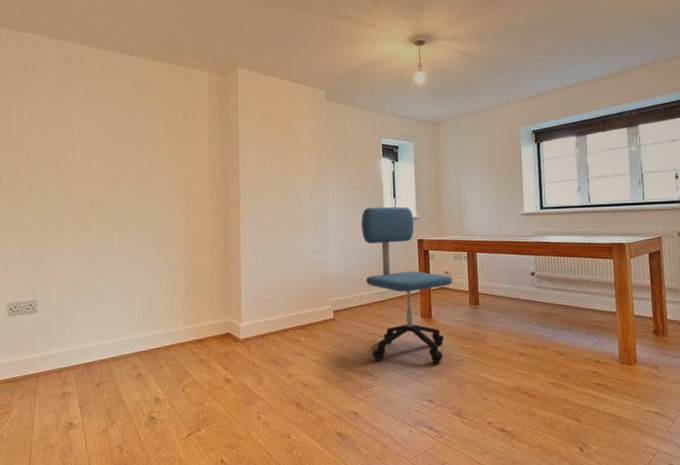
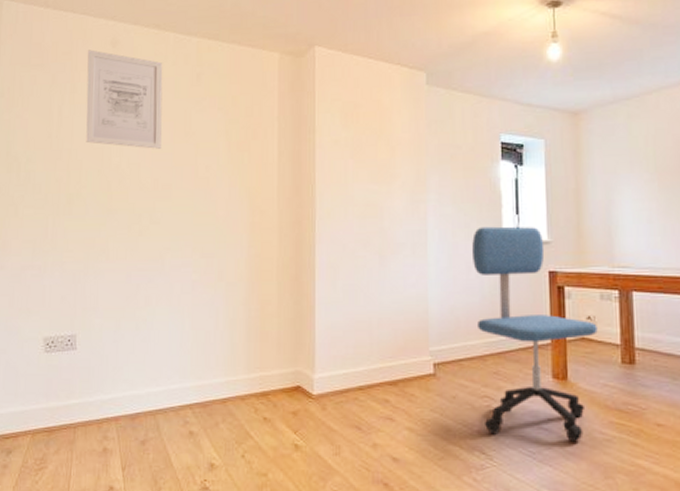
wall art: none [42,64,111,147] -> present [86,49,163,149]

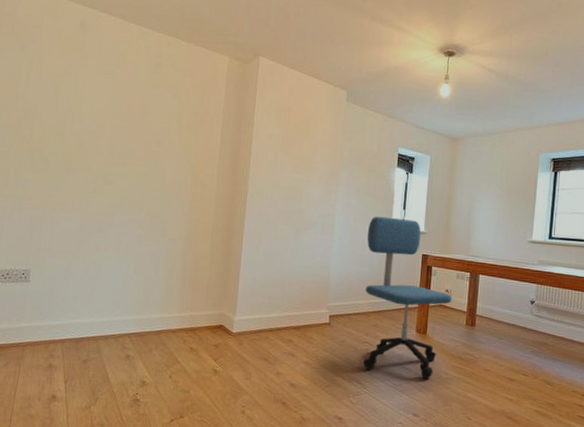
wall art: present [86,49,163,149] -> none [50,27,126,122]

